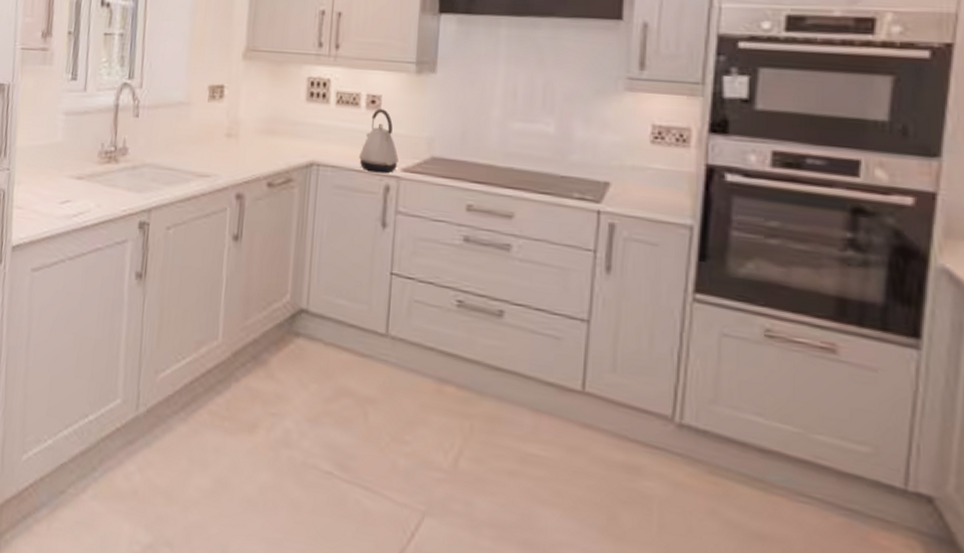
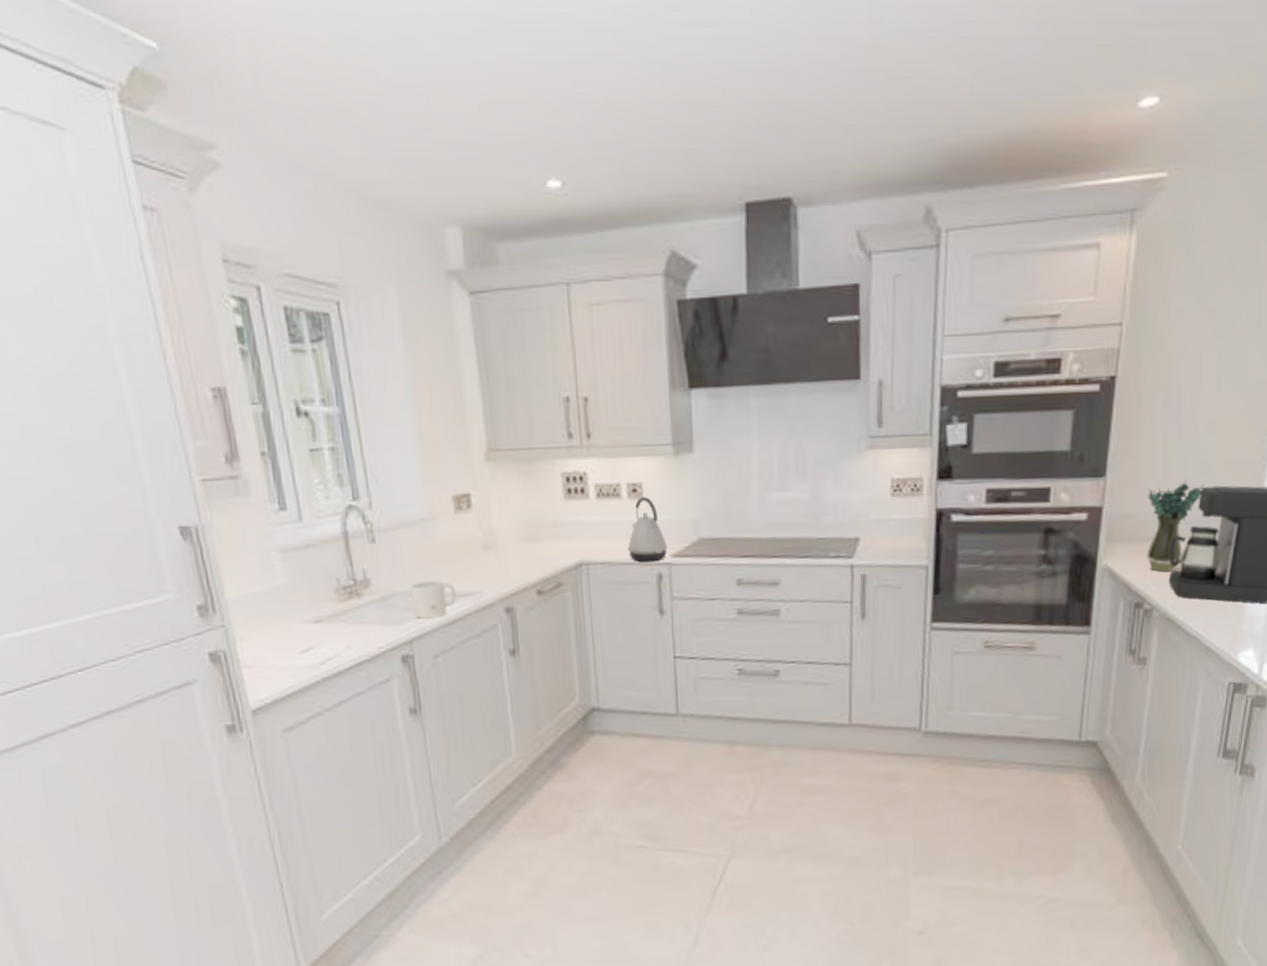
mug: none [157,156,197,193] -> present [409,580,457,619]

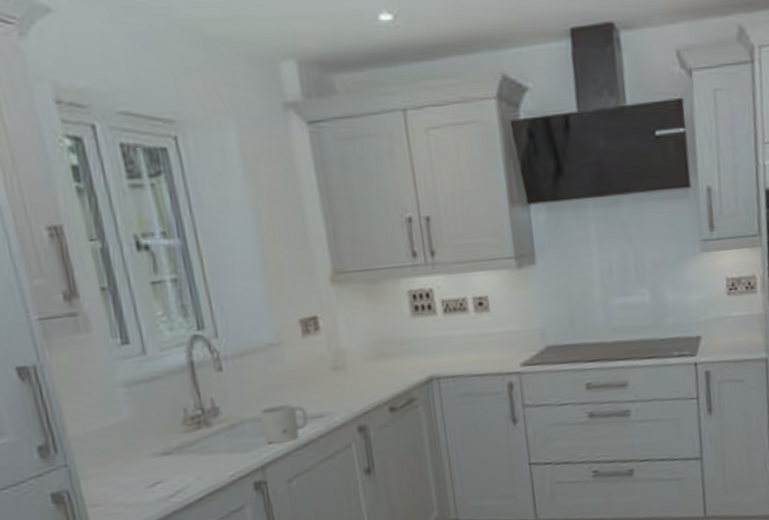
kettle: present [628,497,668,563] -> none [477,309,516,373]

